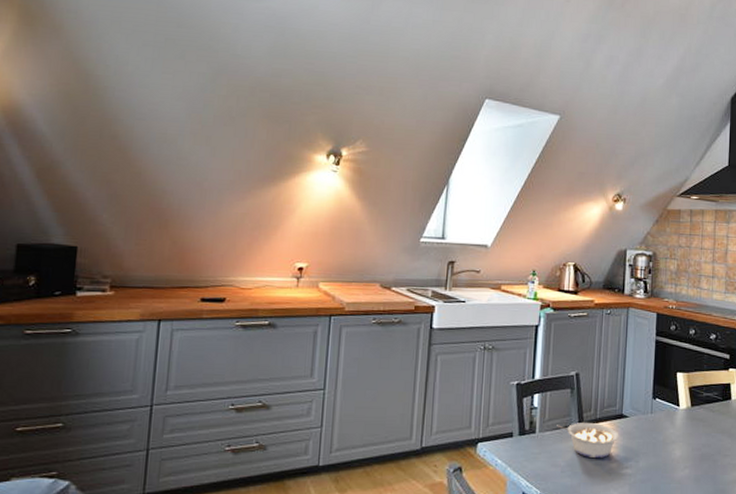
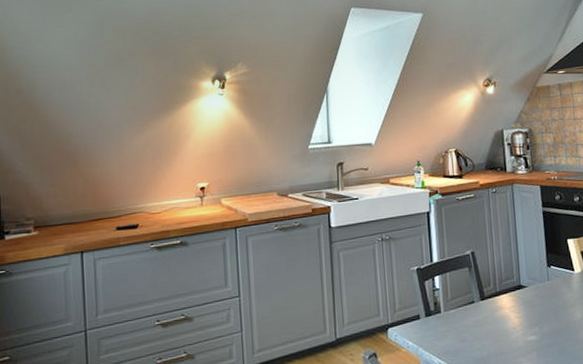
legume: present [557,422,619,459] -> none [460,296,521,330]

